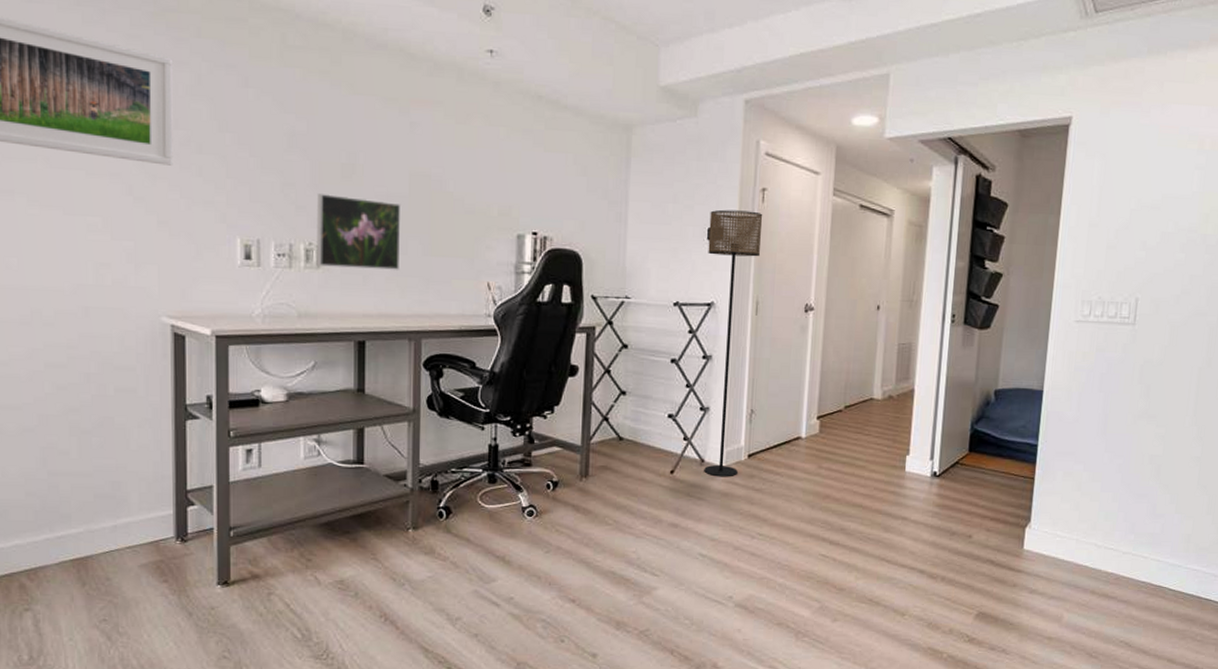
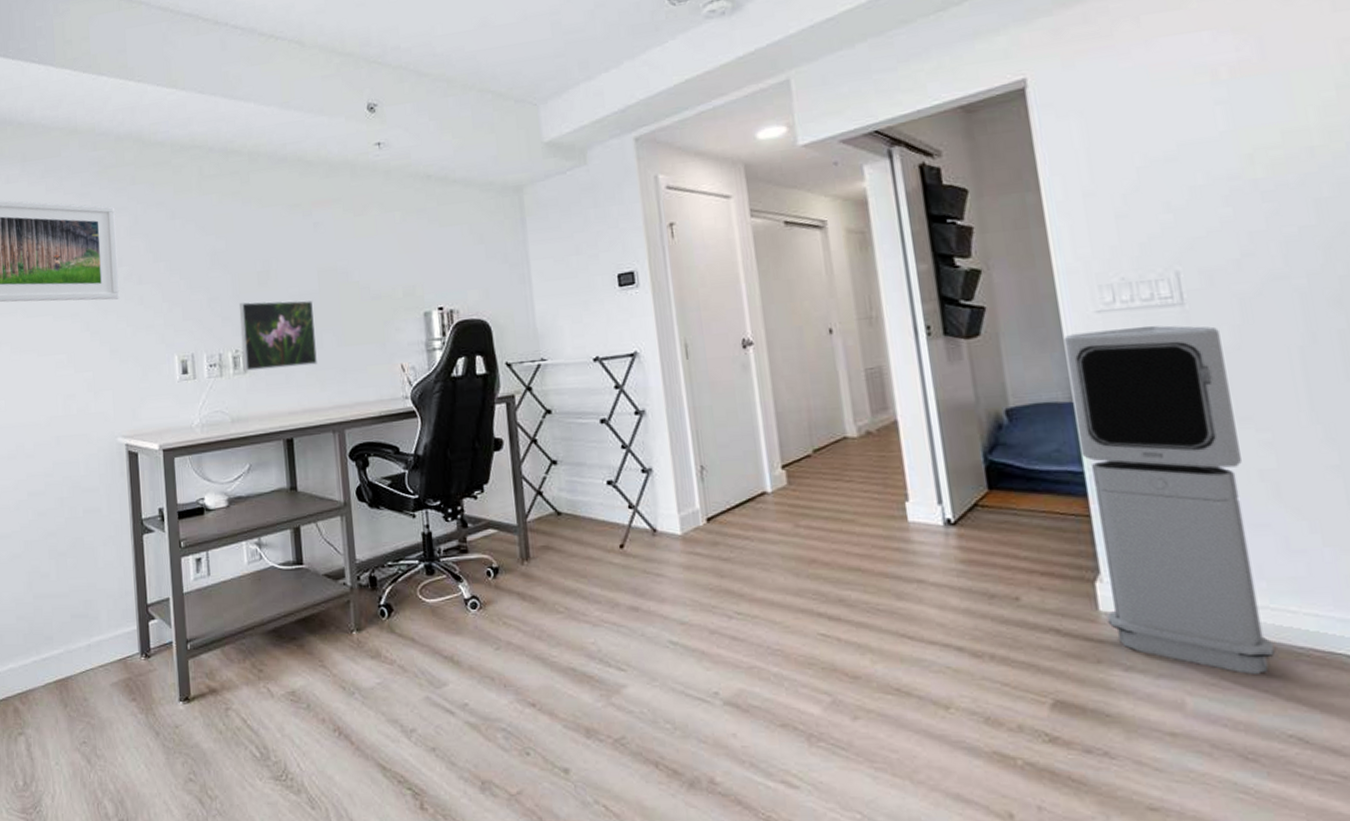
floor lamp: present [704,209,763,477] -> none [617,248,698,548]
air purifier: none [1027,336,1152,599] -> present [1063,325,1276,674]

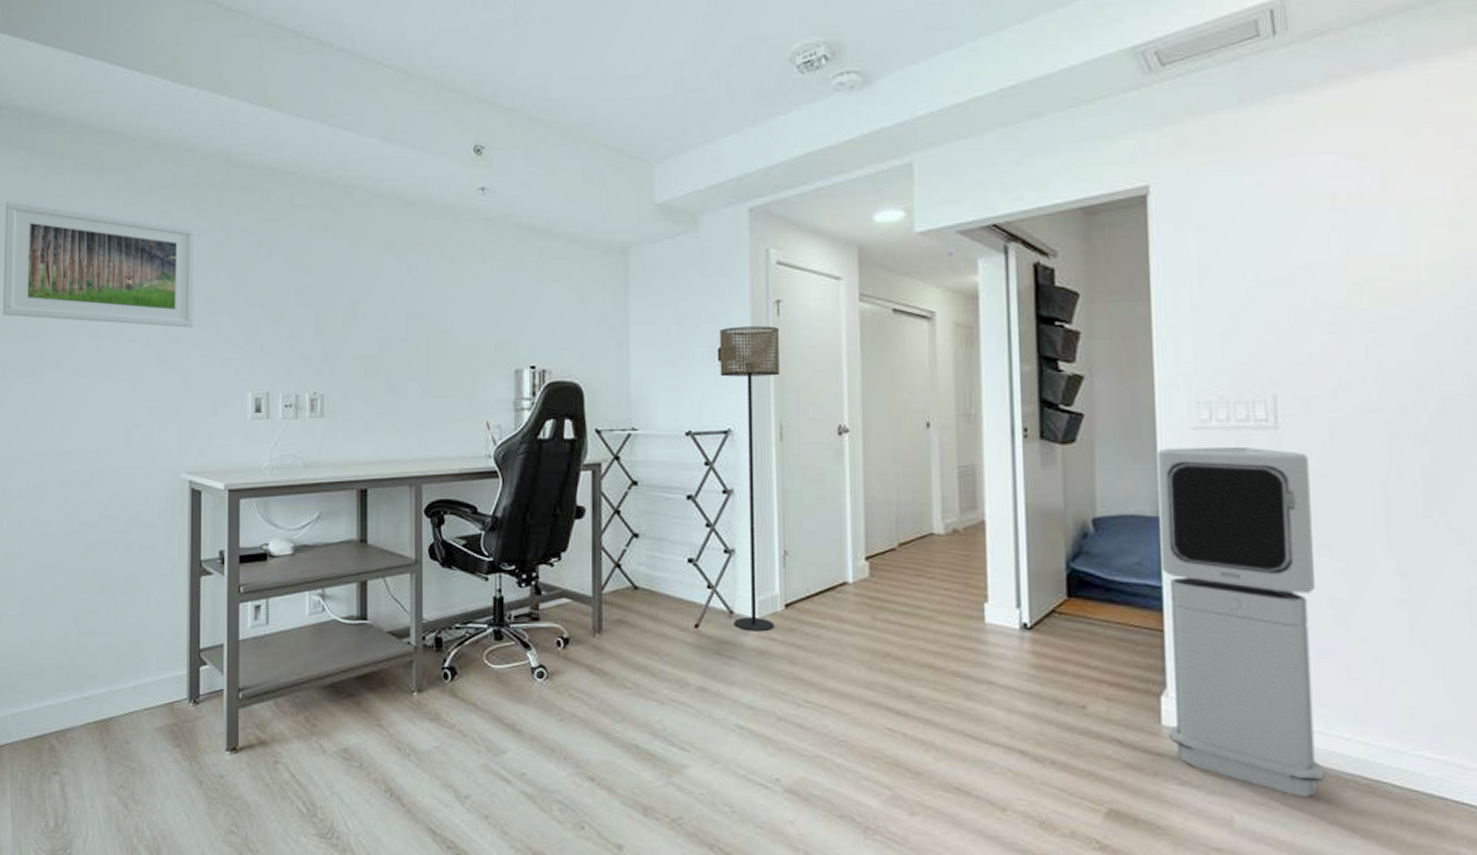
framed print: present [239,300,317,372] -> none [320,343,400,416]
floor lamp: none [617,248,698,548] -> present [719,326,781,632]

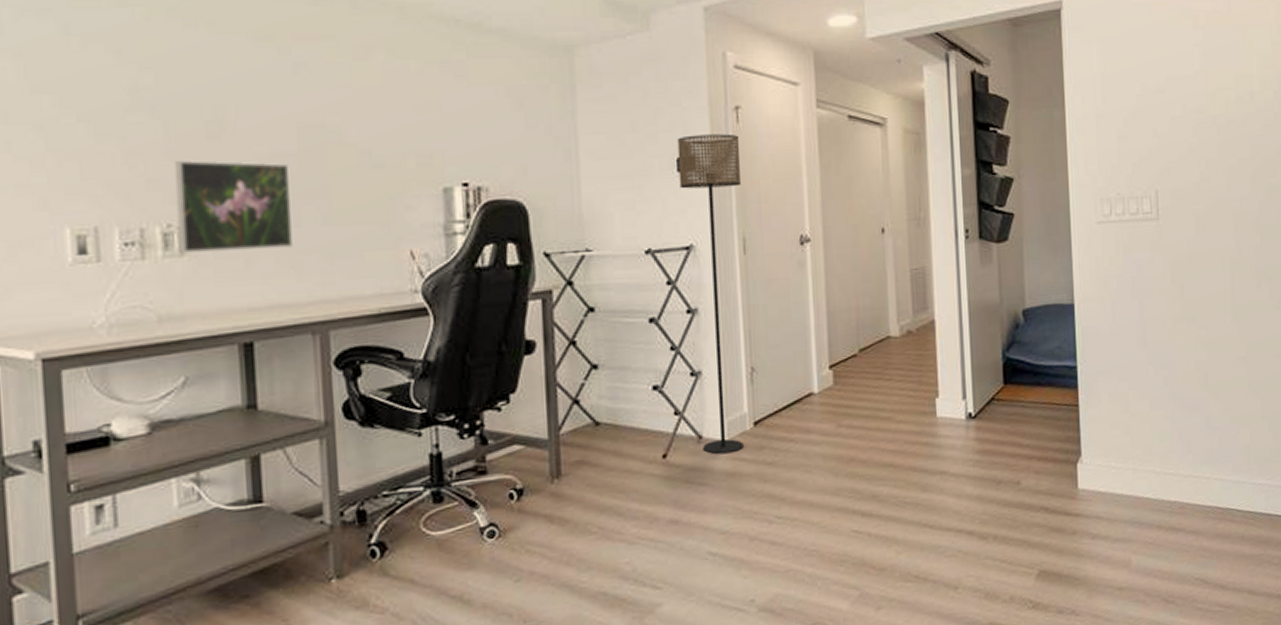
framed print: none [320,343,400,416] -> present [175,160,293,255]
air purifier: present [1157,446,1325,797] -> none [1071,237,1193,532]

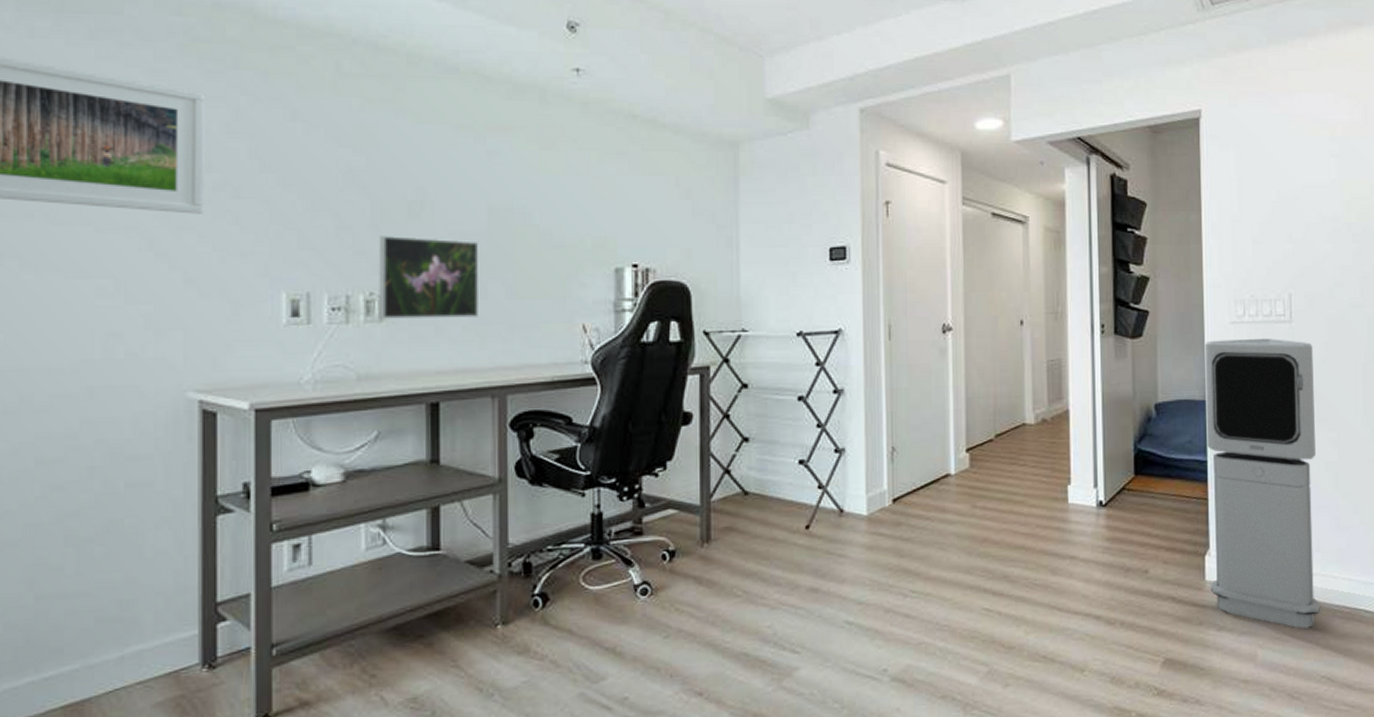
floor lamp: present [677,133,744,455] -> none [830,226,890,529]
air purifier: none [1071,237,1193,532] -> present [1204,338,1321,629]

